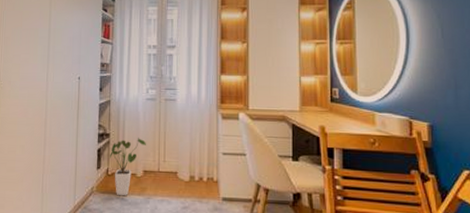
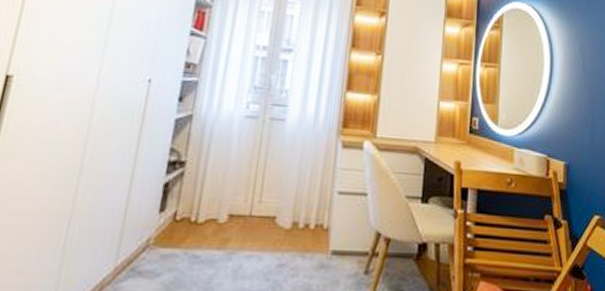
house plant: present [109,138,146,196] -> none [180,169,237,251]

